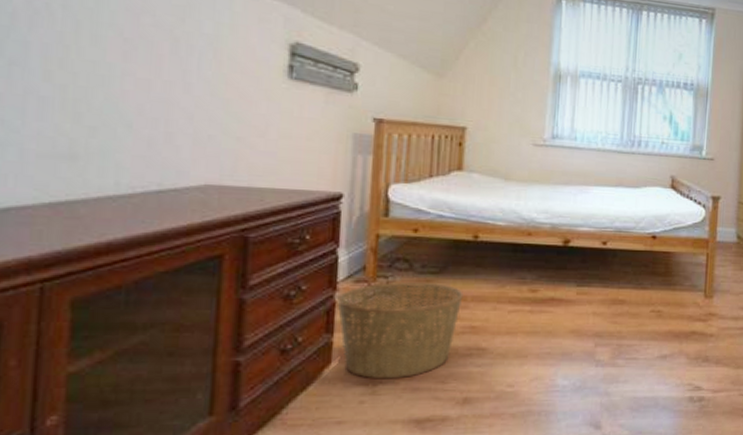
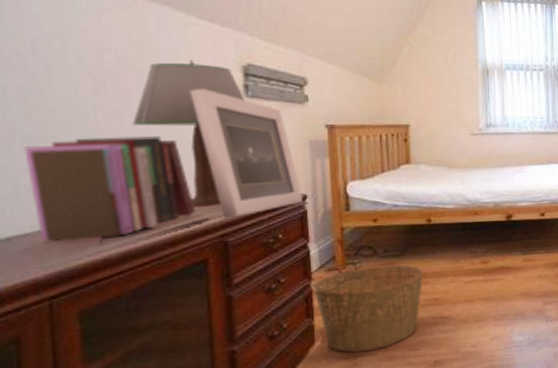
books: none [38,105,218,219] -> present [24,136,196,242]
table lamp: none [160,31,289,196] -> present [131,59,246,207]
picture frame: none [228,64,339,212] -> present [189,88,304,219]

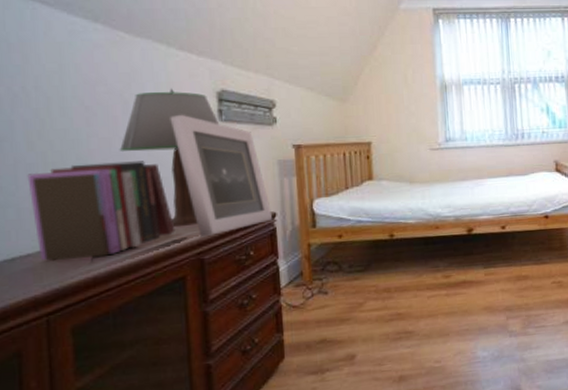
basket: present [313,264,424,353] -> none [283,279,388,368]

